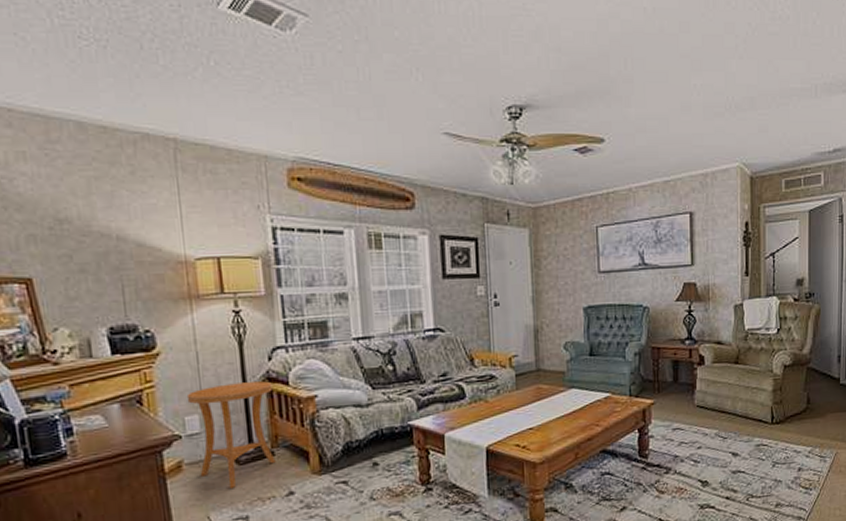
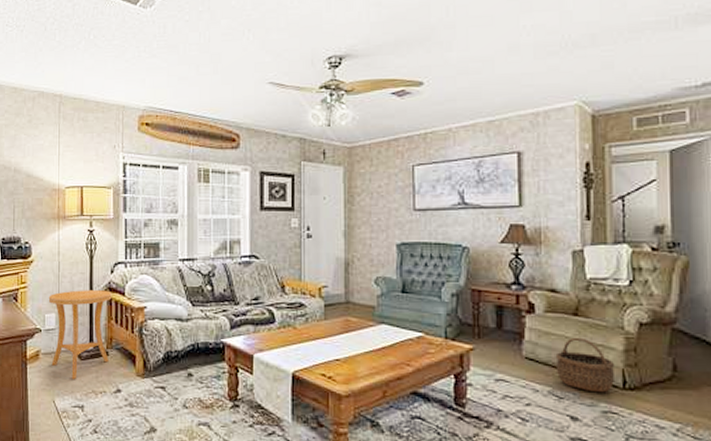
wicker basket: none [721,383,766,430] -> present [555,337,615,393]

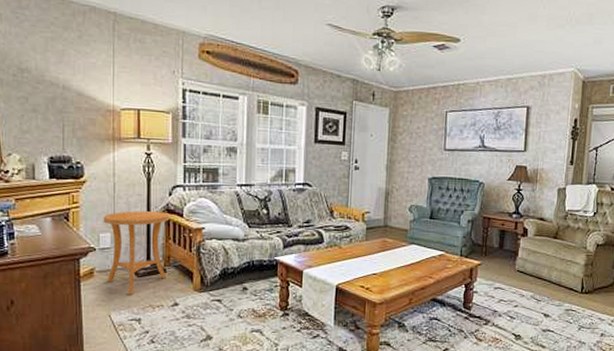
wicker basket: present [555,337,615,393] -> none [537,255,578,296]

